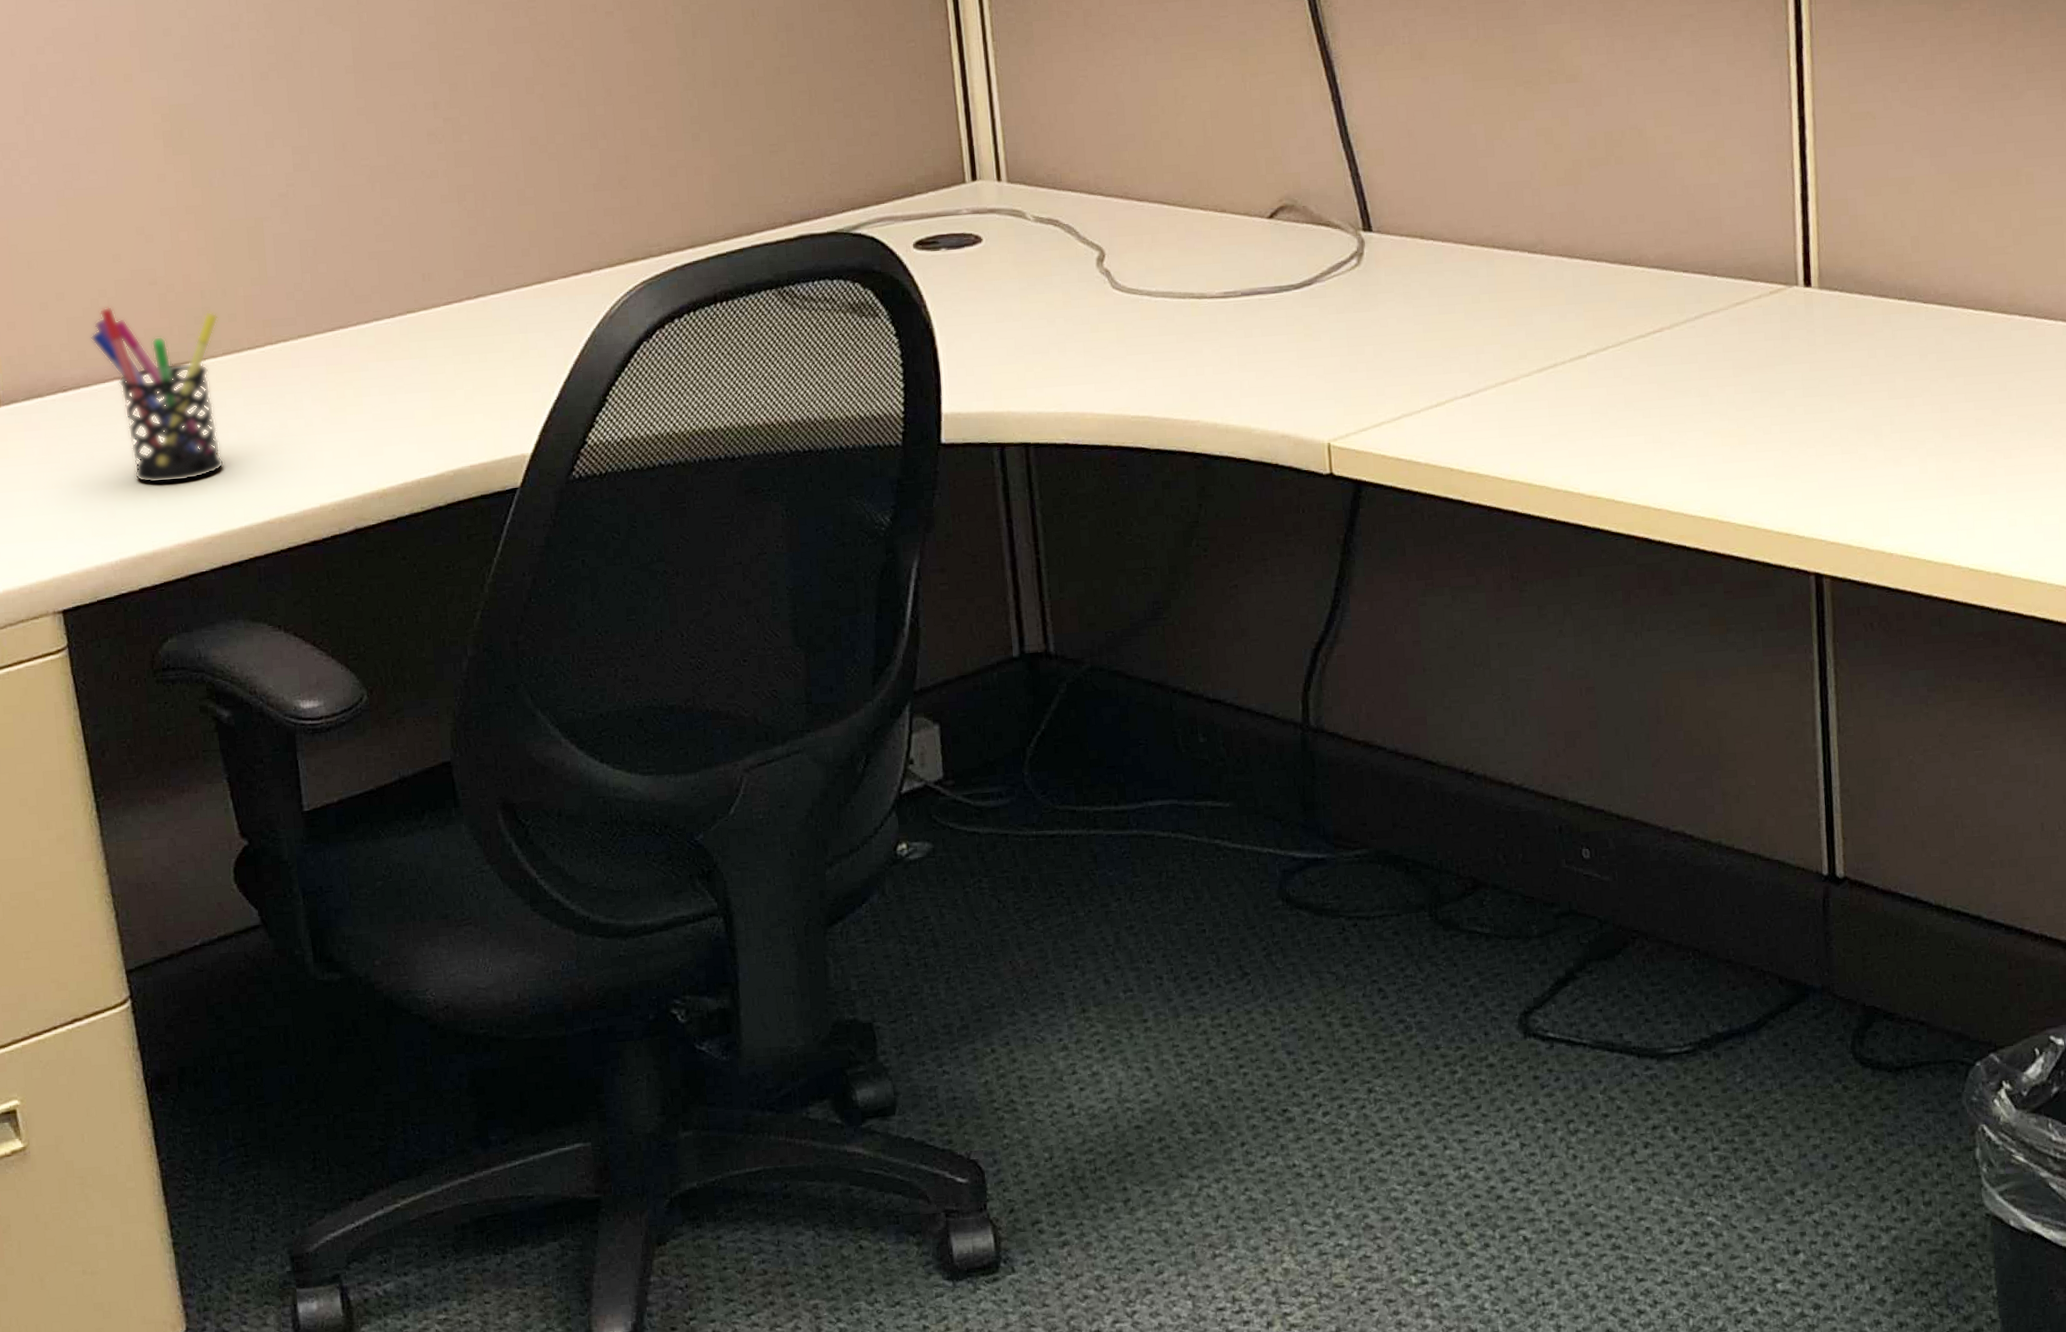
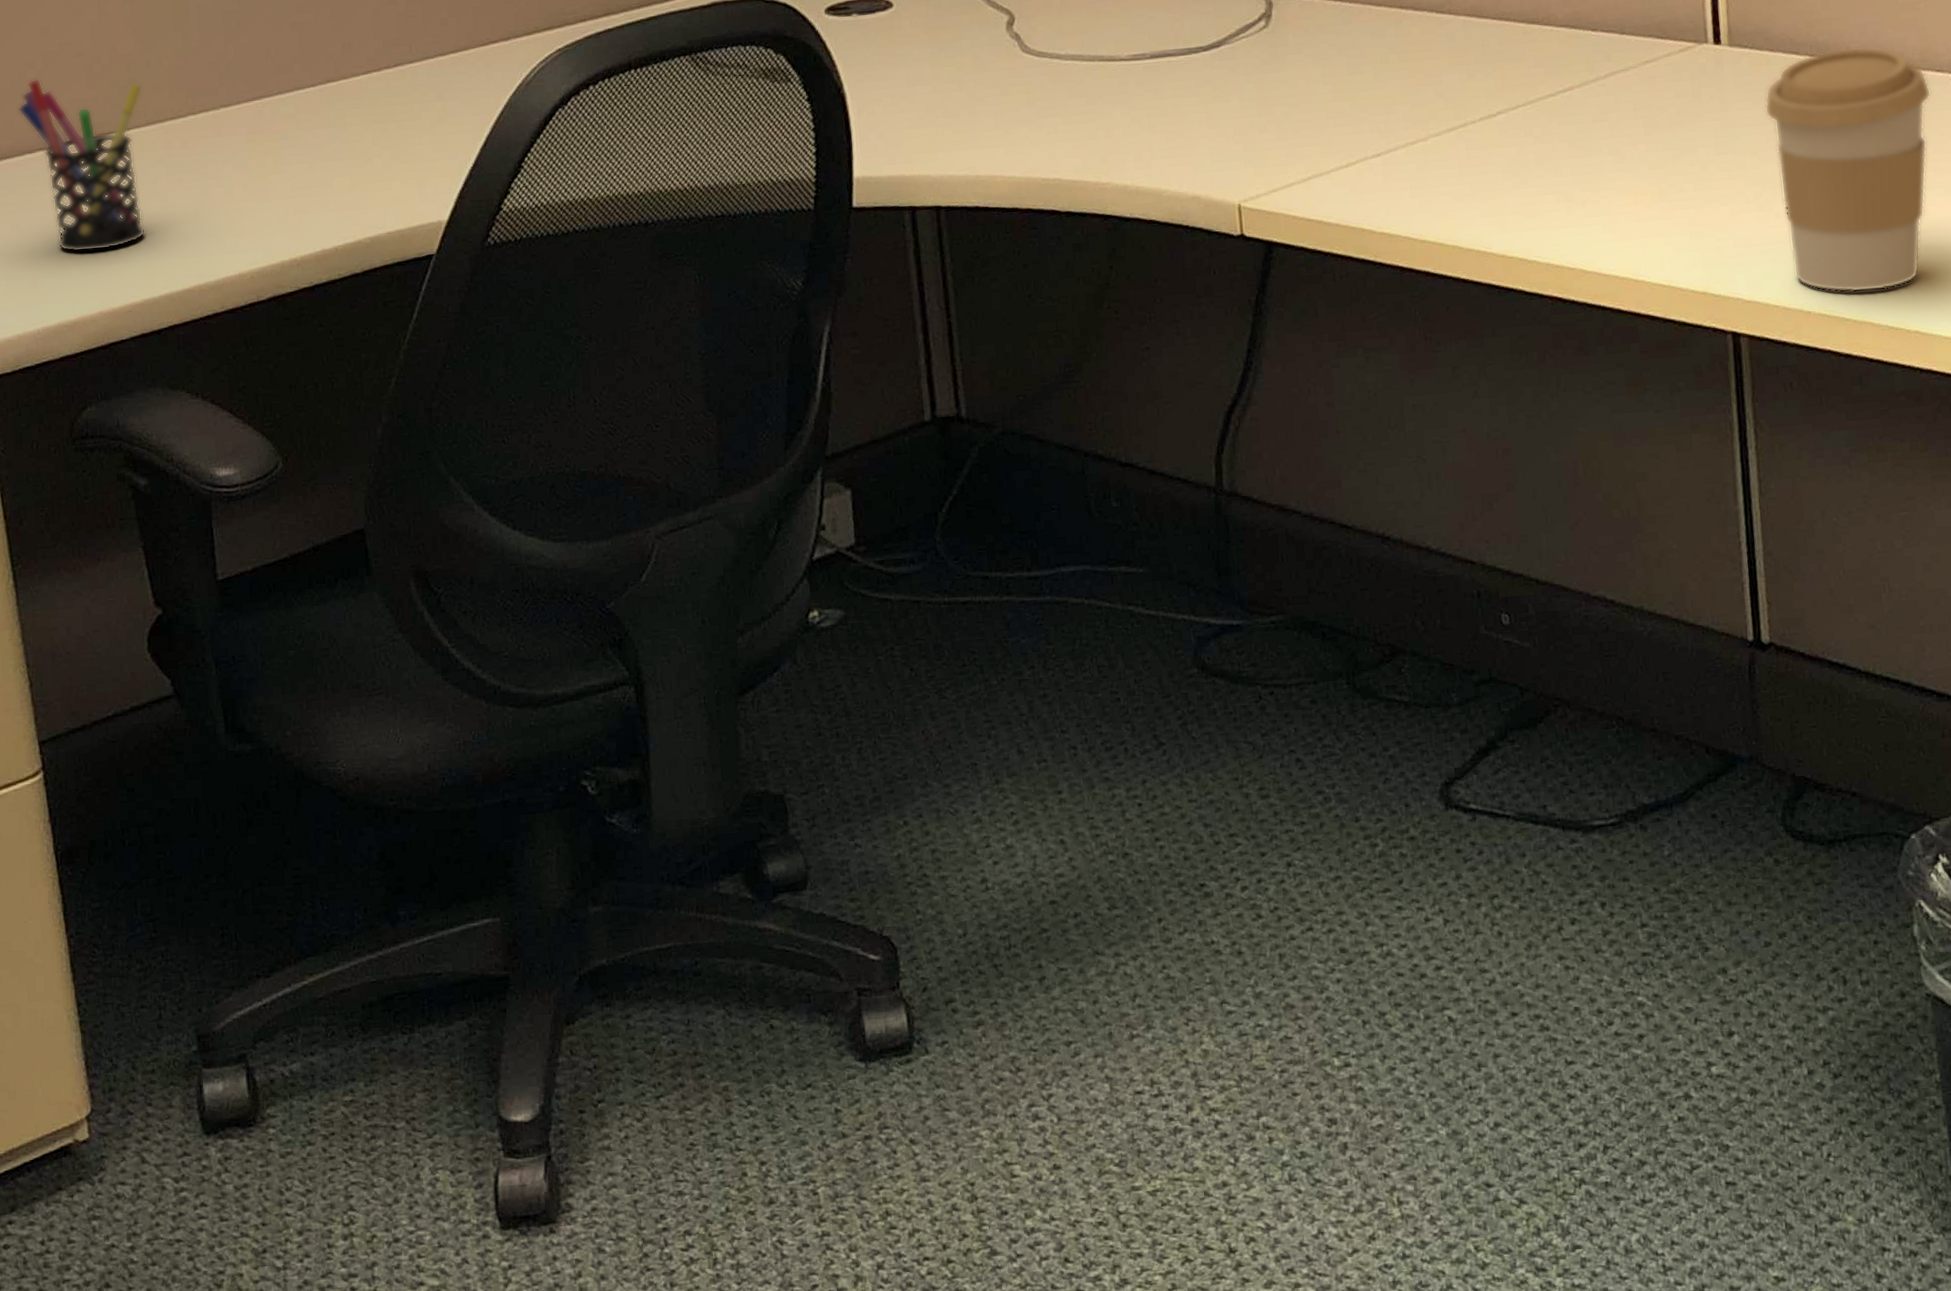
coffee cup: none [1853,290,2018,535] -> present [1764,46,1931,293]

